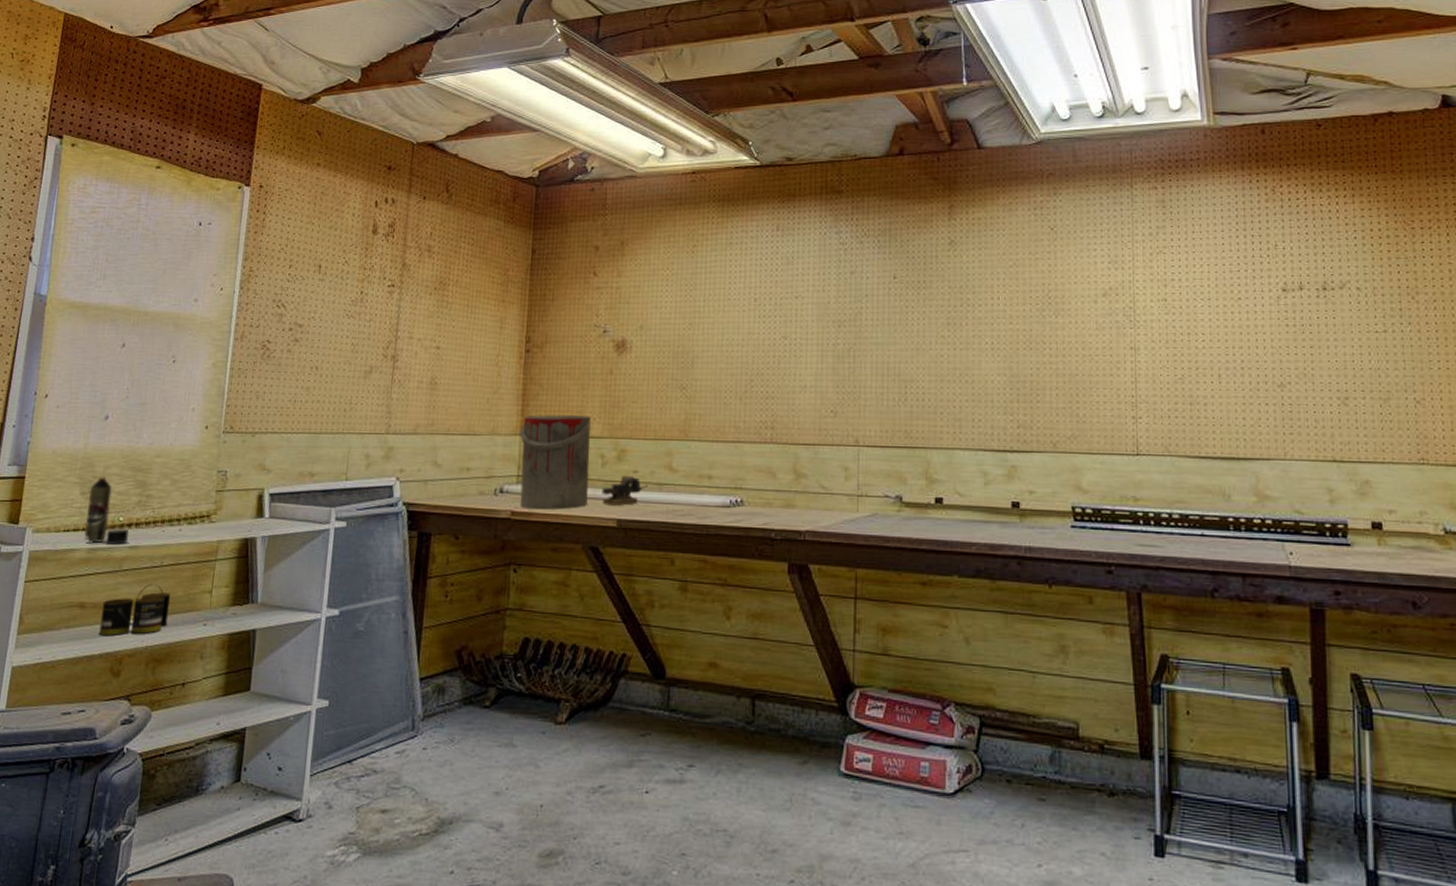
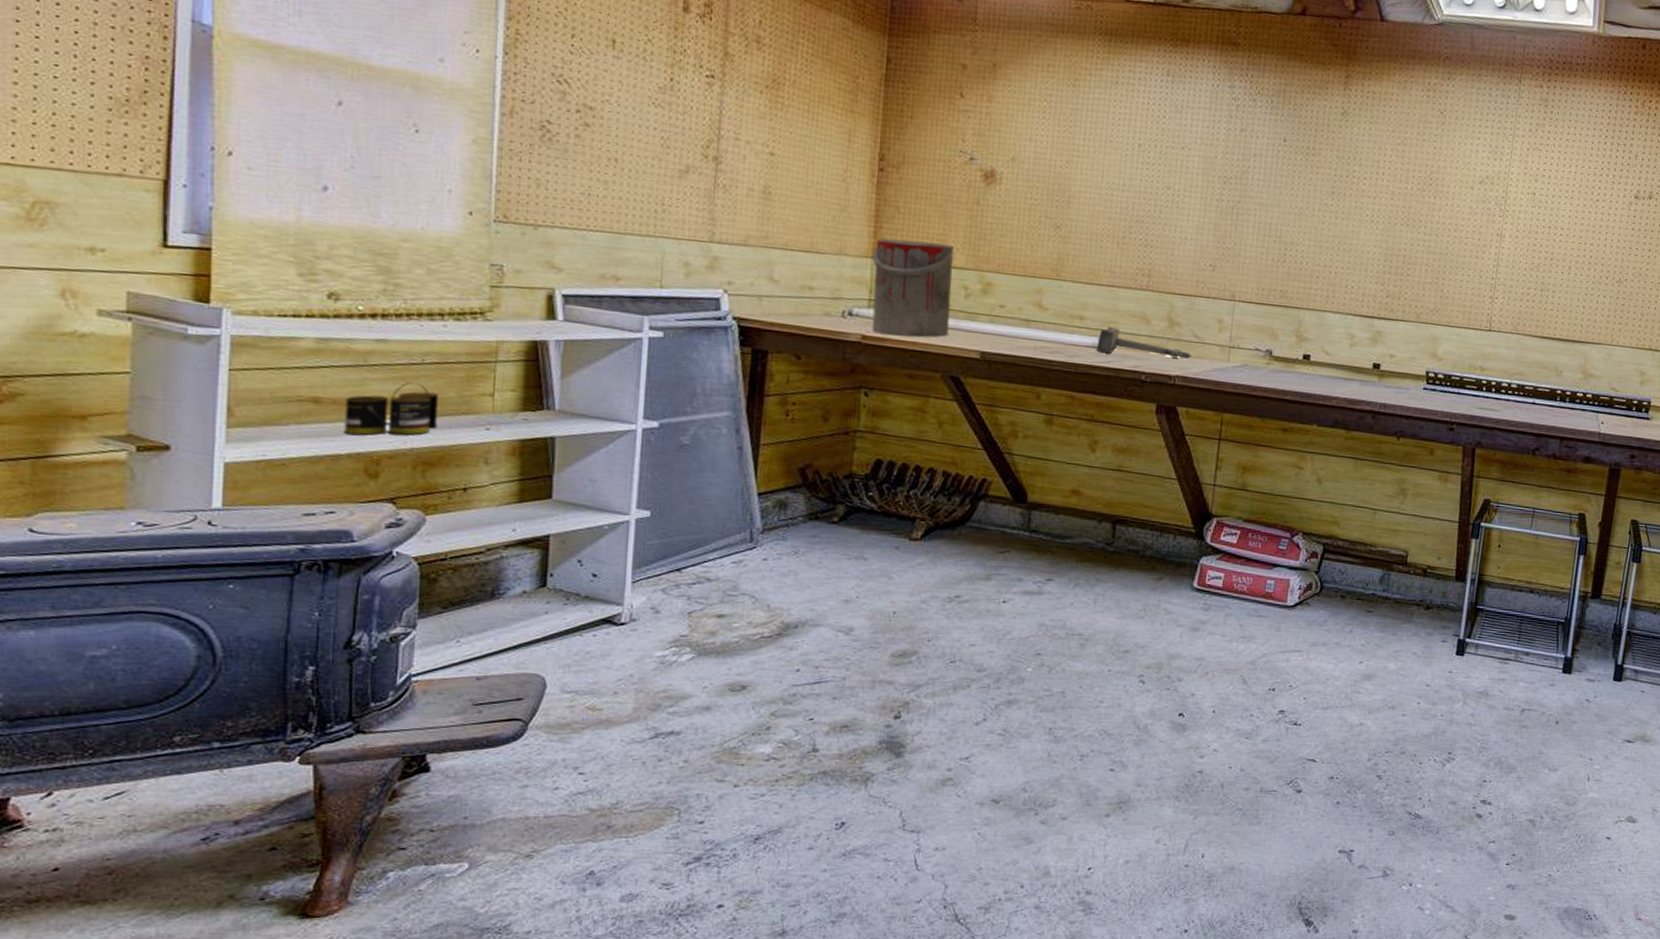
aerosol can: present [84,477,129,545] -> none [309,257,373,337]
bench vise: present [601,475,648,507] -> none [964,308,1015,339]
hammer: none [725,484,821,512] -> present [1096,327,1193,359]

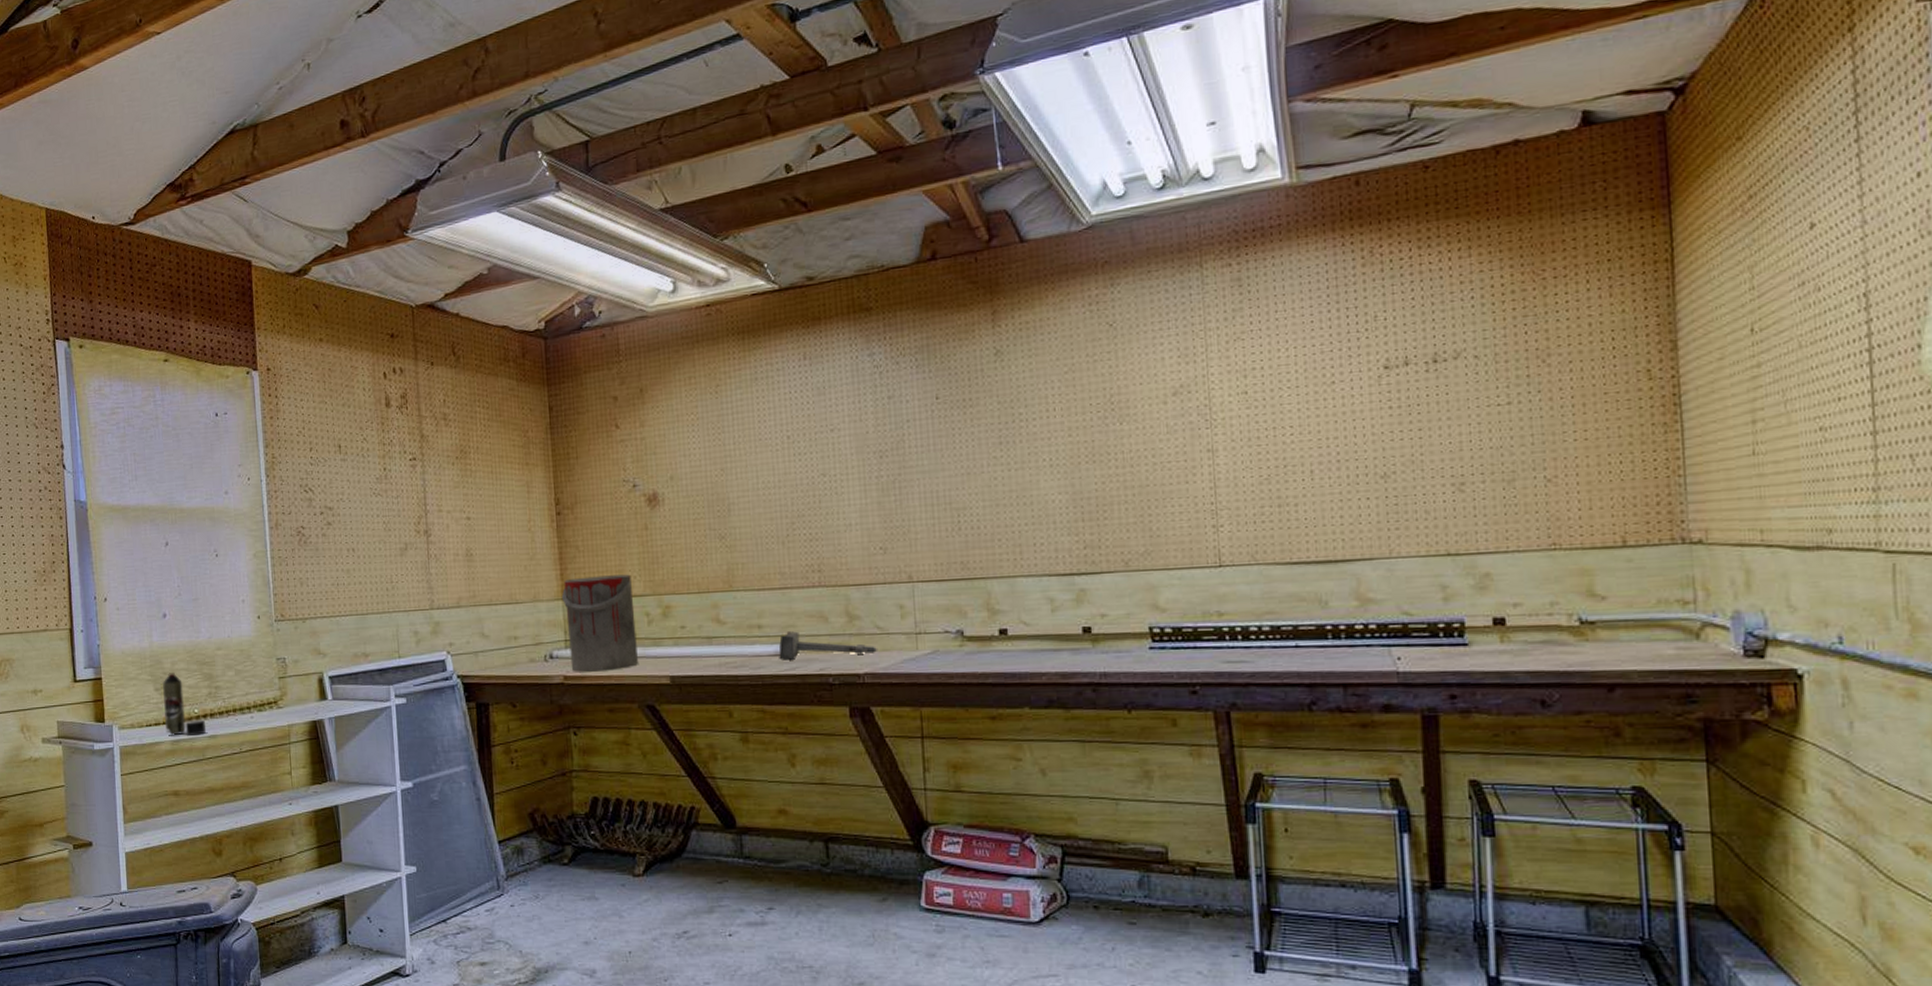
aerosol can: none [309,257,373,337] -> present [163,672,206,736]
paint can: present [344,382,440,436] -> none [194,769,257,820]

